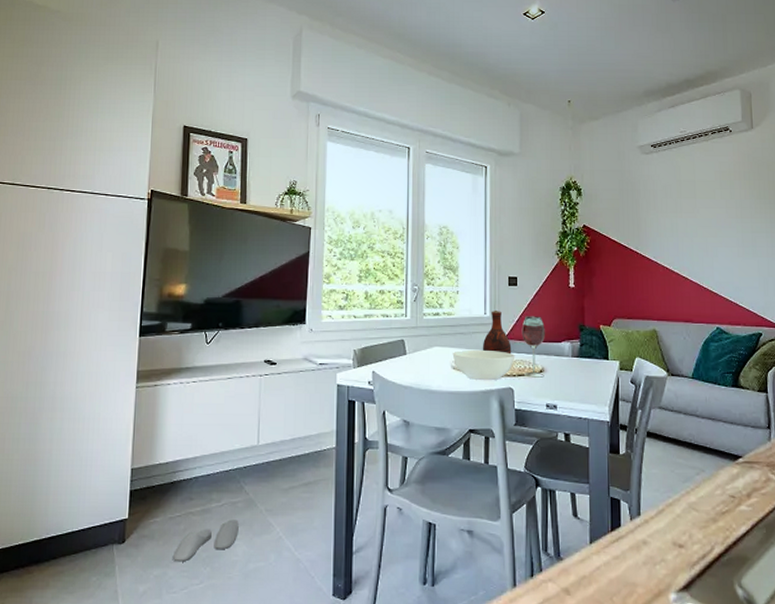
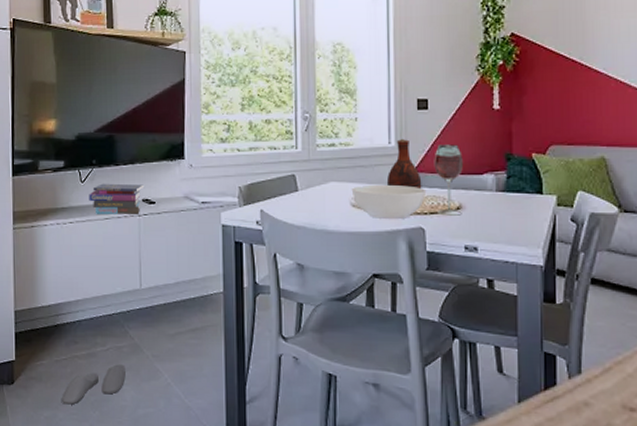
books: none [213,345,267,374] -> present [89,183,145,214]

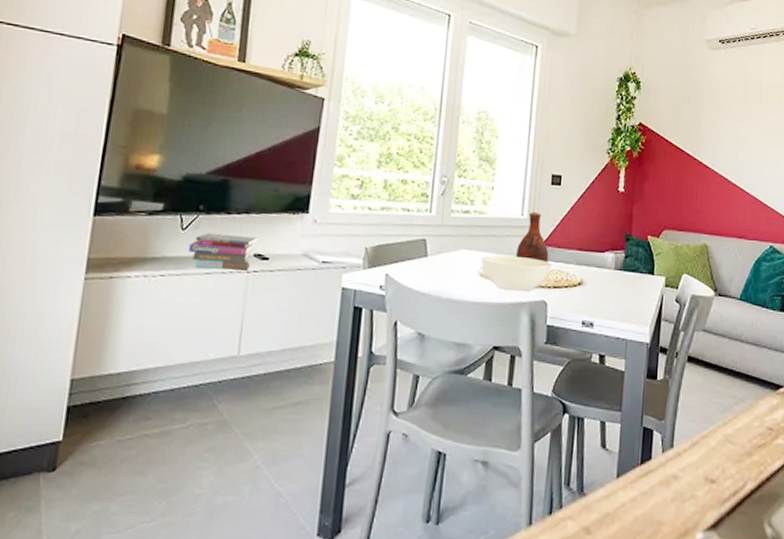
slippers: present [61,364,126,405] -> none [117,444,207,495]
wineglass: present [434,144,463,216] -> none [560,220,588,291]

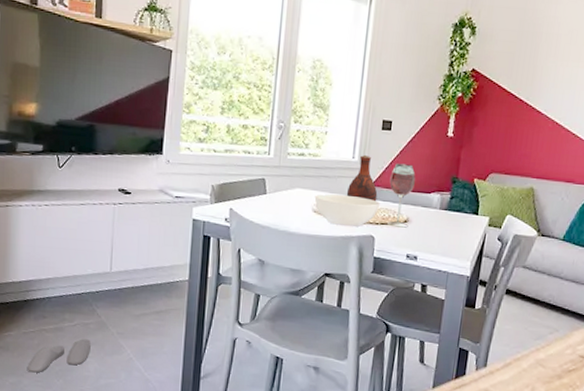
slippers: none [117,444,207,495] -> present [27,339,91,373]
books: present [189,233,259,270] -> none [66,170,122,203]
wineglass: none [560,220,588,291] -> present [387,163,416,228]

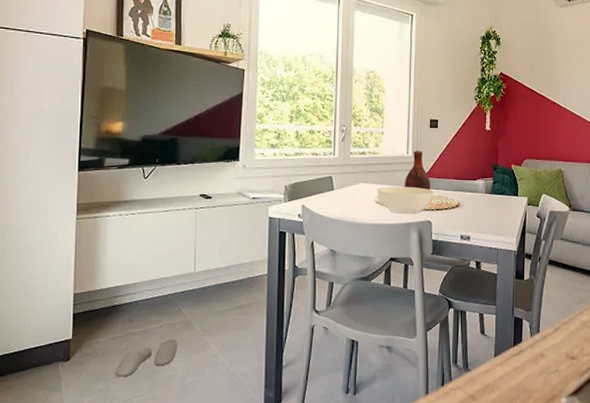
wineglass: present [387,163,416,228] -> none [440,156,462,212]

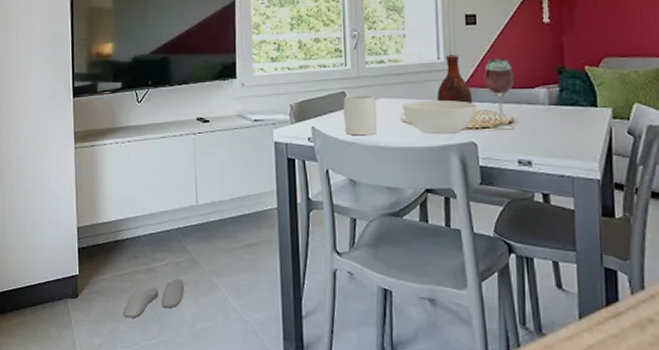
mug: none [329,180,357,214] -> present [343,95,378,136]
wineglass: none [440,156,462,212] -> present [484,58,515,130]

